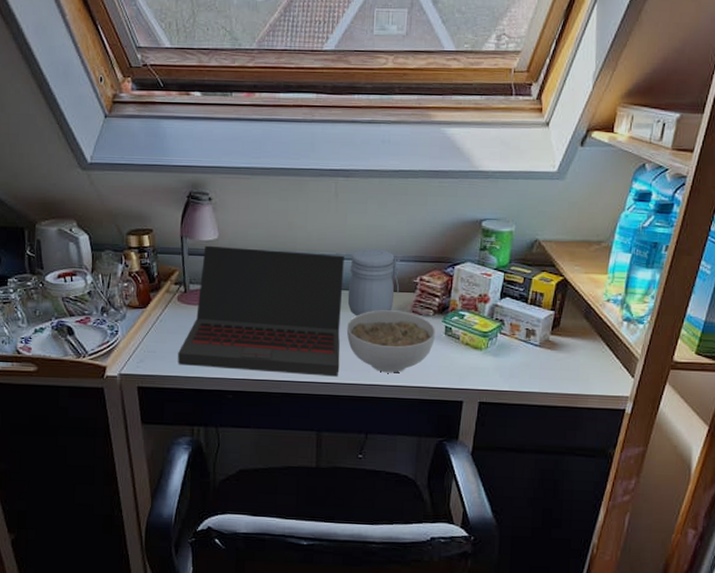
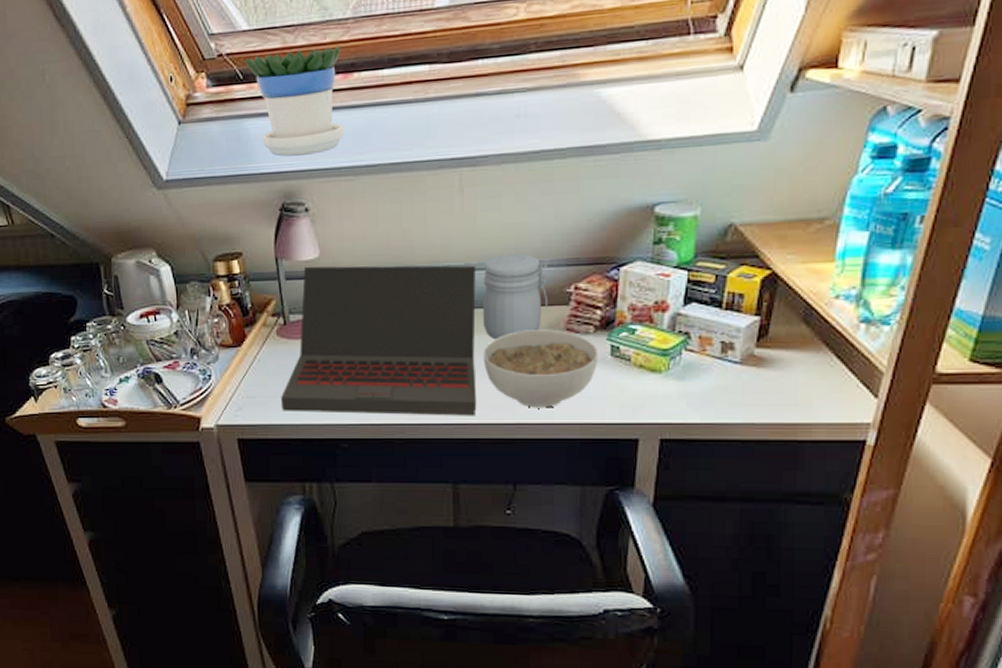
flowerpot: none [166,69,246,155] -> present [245,45,344,157]

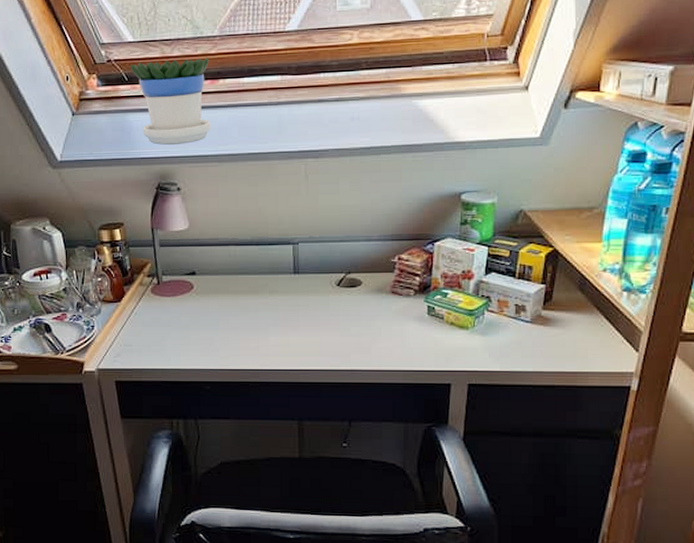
laptop: present [281,265,477,416] -> none [154,235,319,363]
jar: present [482,254,549,340] -> none [323,230,377,300]
bowl: present [483,329,598,408] -> none [323,292,417,357]

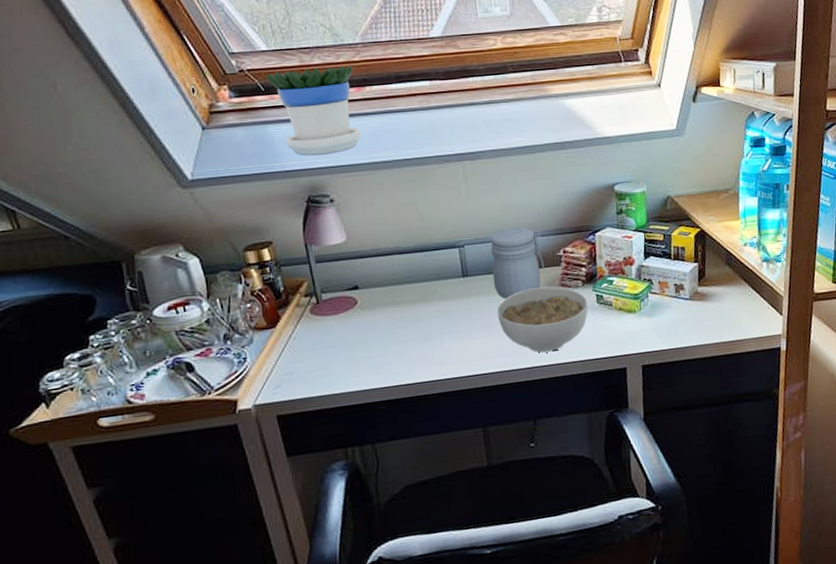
jar: none [323,230,377,300] -> present [490,227,545,299]
bowl: none [323,292,417,357] -> present [496,286,588,353]

